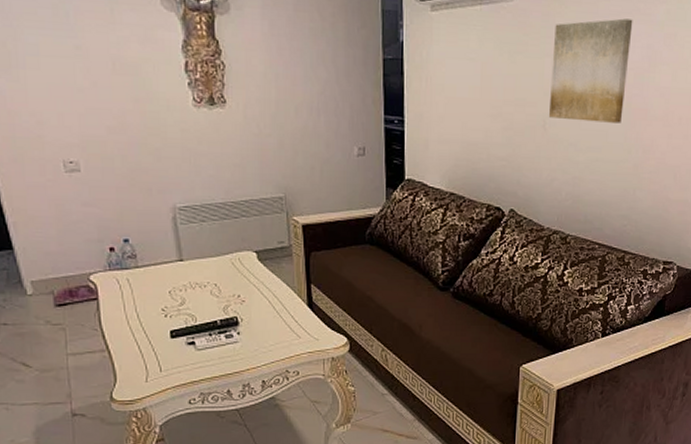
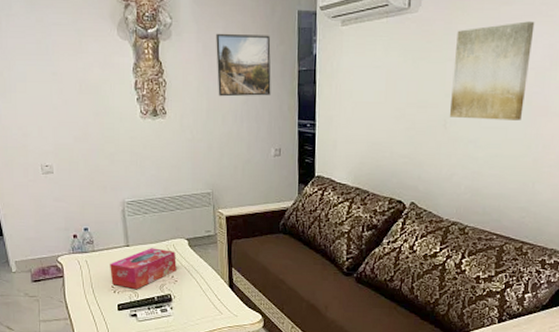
tissue box: none [159,262,243,312] -> present [110,248,177,289]
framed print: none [285,11,352,87] -> present [216,34,271,97]

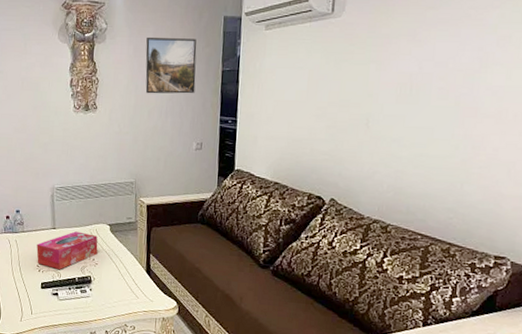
wall art: present [449,21,535,120] -> none [371,25,463,121]

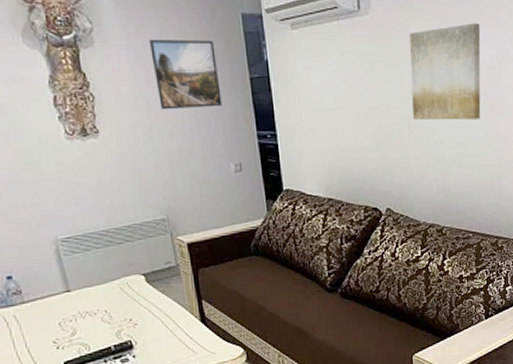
tissue box: present [36,231,98,270] -> none [47,289,135,341]
wall art: none [371,25,463,121] -> present [409,23,481,120]

